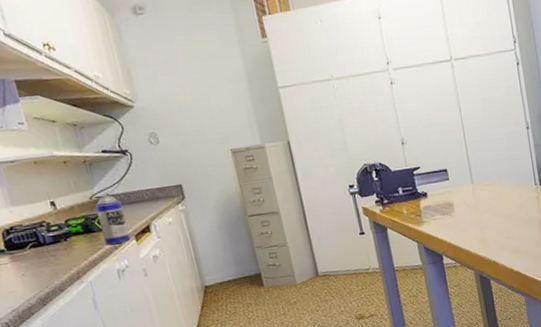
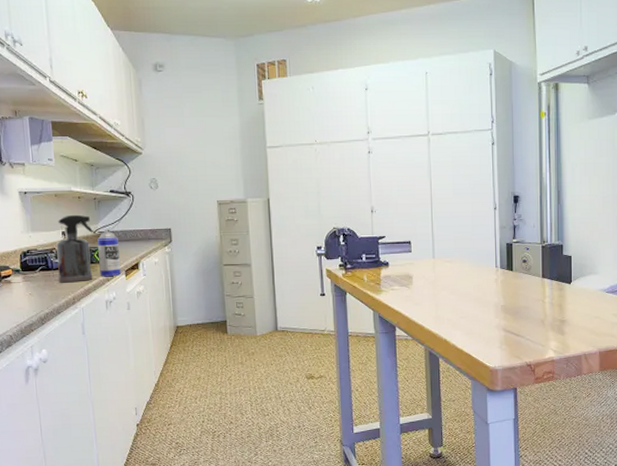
spray bottle: none [43,181,98,258] -> present [56,214,94,283]

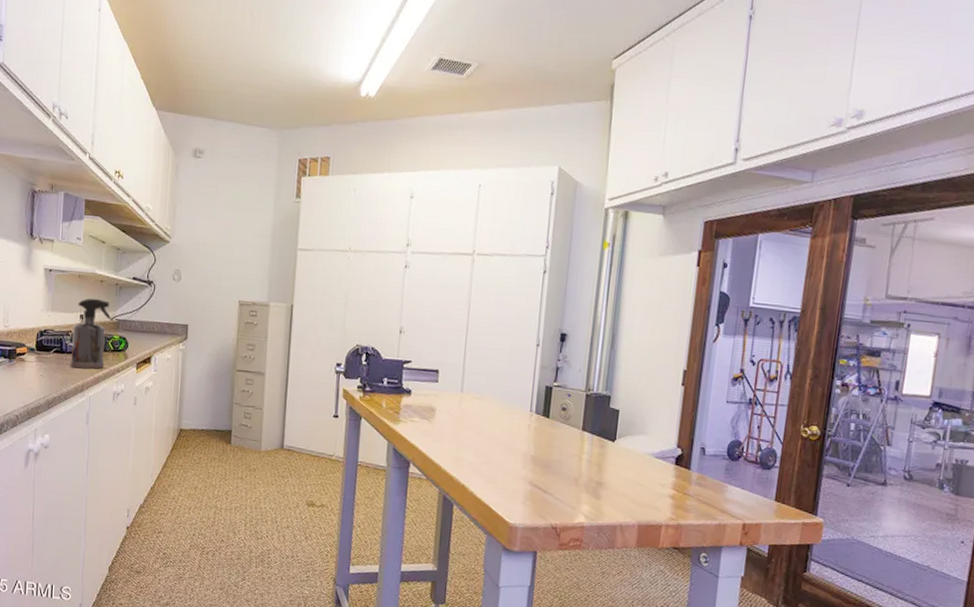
spray can: present [97,229,122,277] -> none [111,317,134,369]

